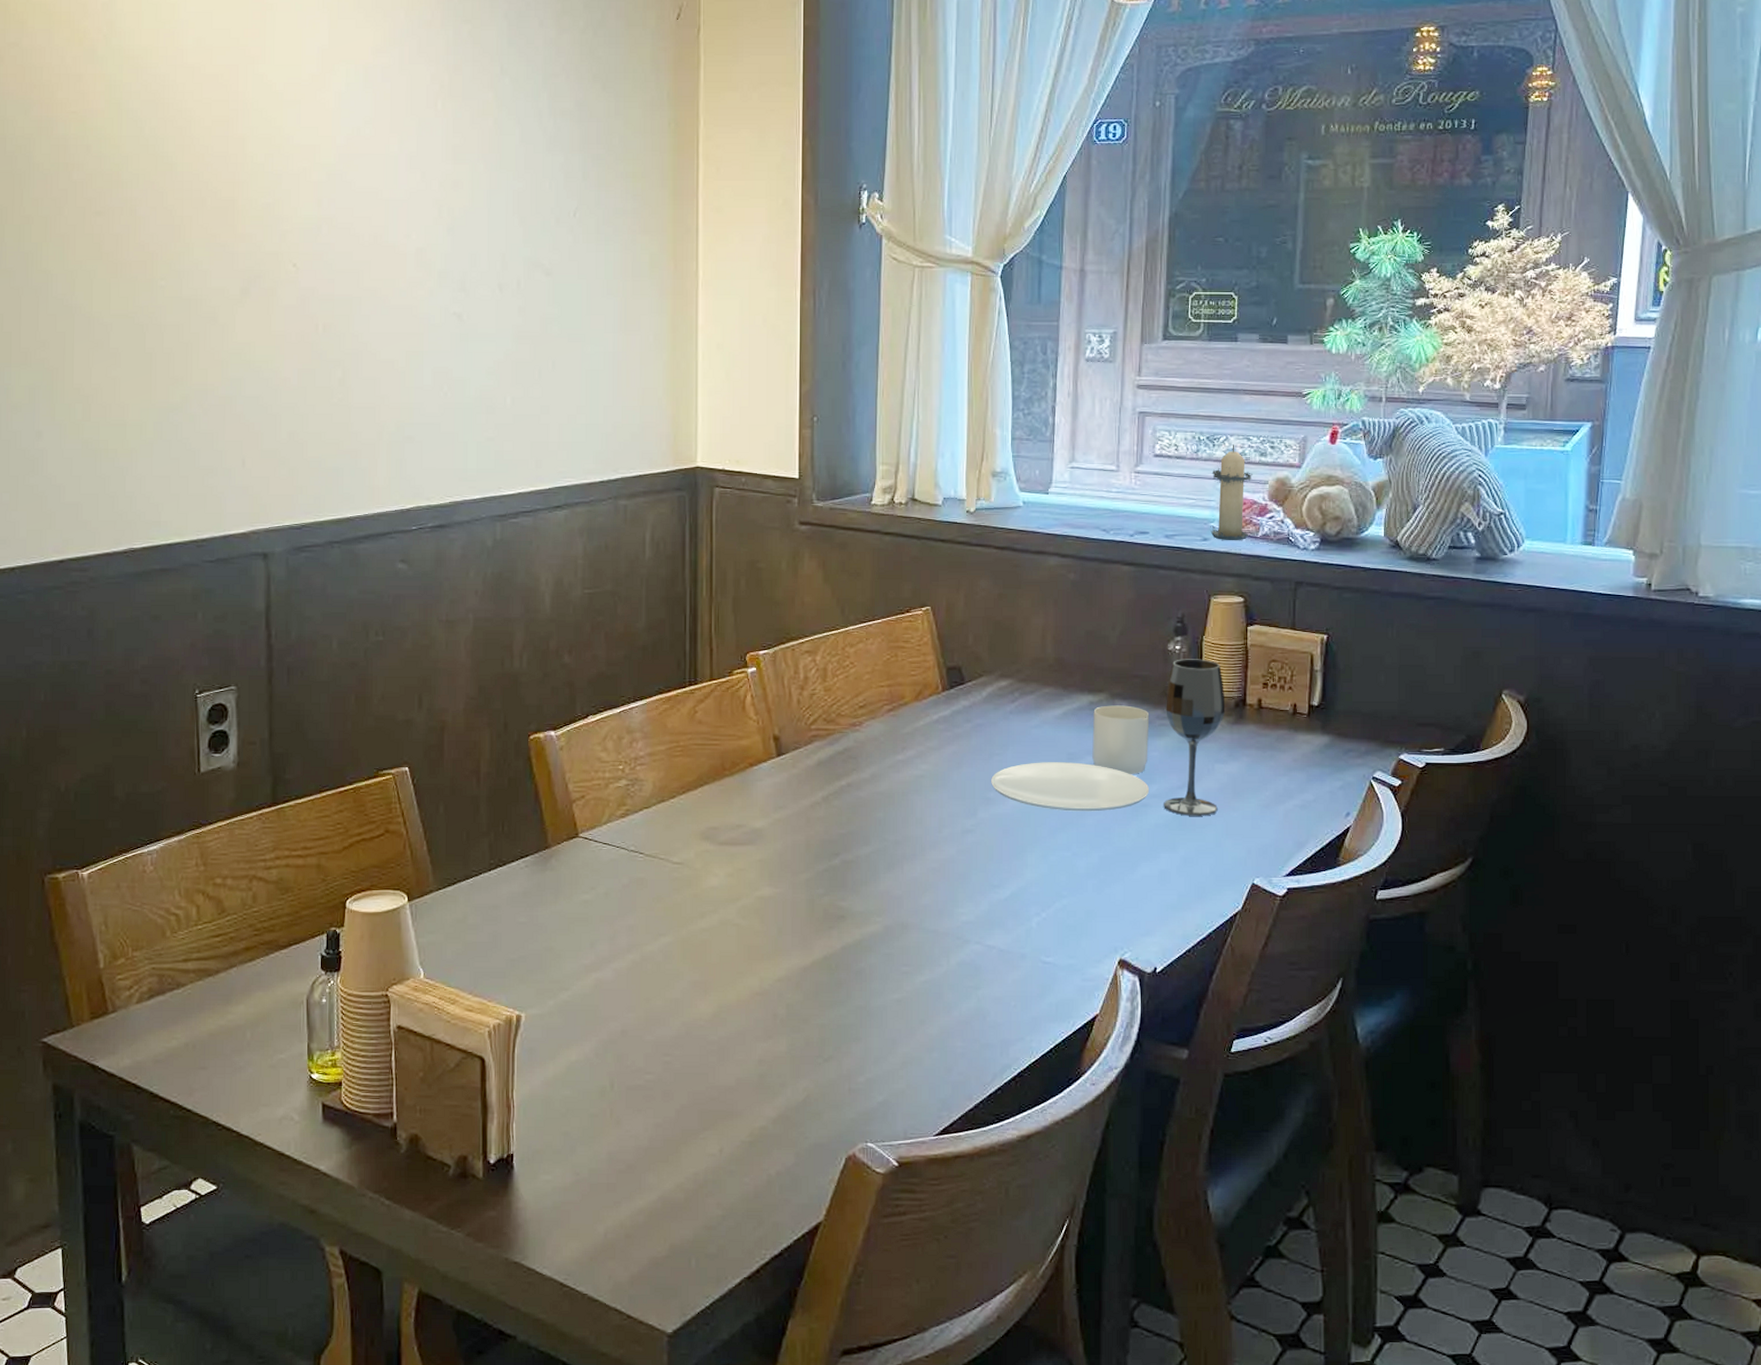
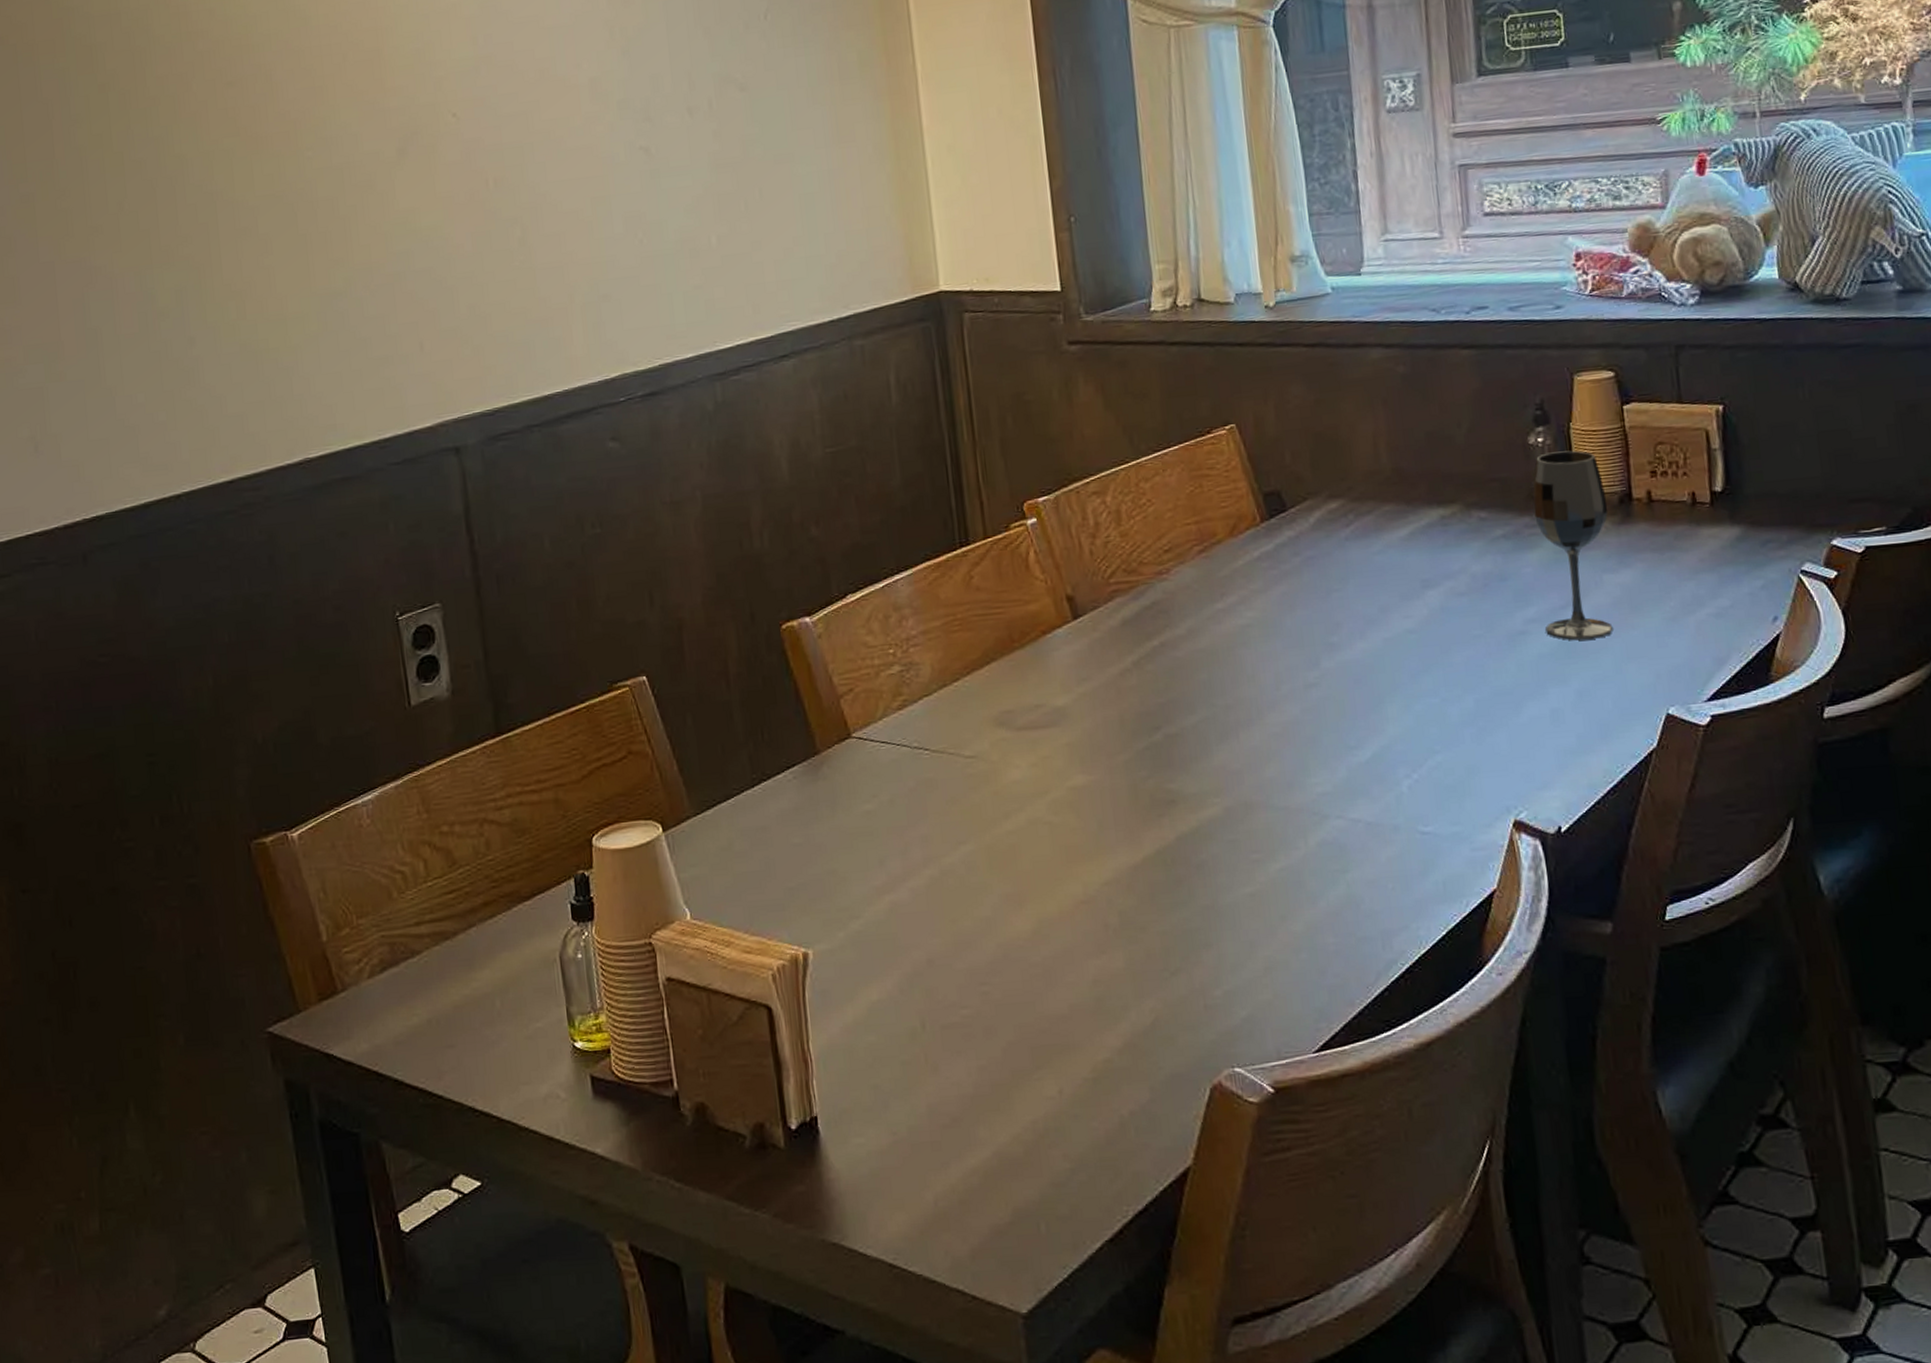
plate: present [991,762,1150,812] -> none [1332,590,1527,650]
cup: present [1092,705,1150,774] -> none [1446,516,1520,598]
candle: present [1210,444,1252,541] -> none [1556,190,1610,306]

